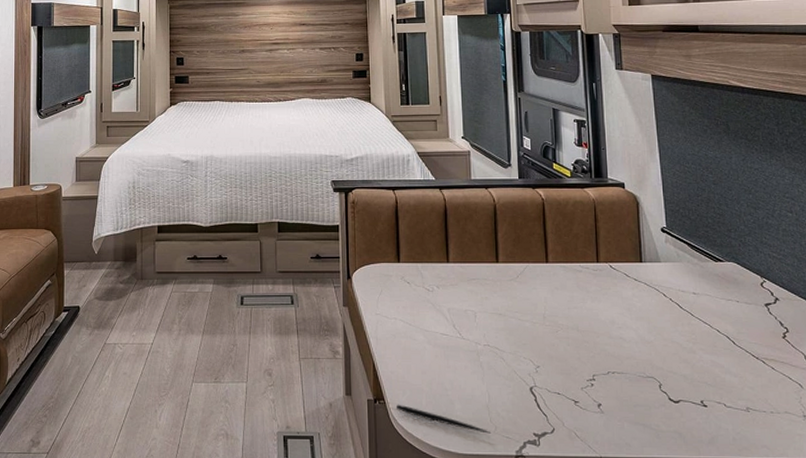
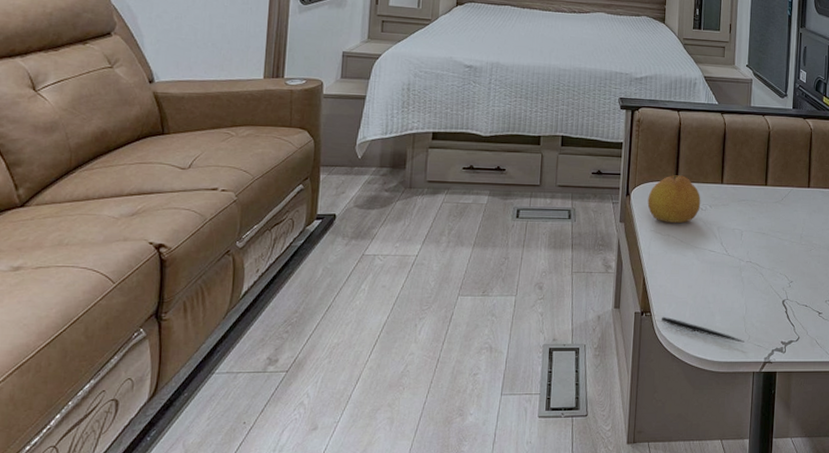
fruit: none [370,256,427,305] -> present [647,175,701,223]

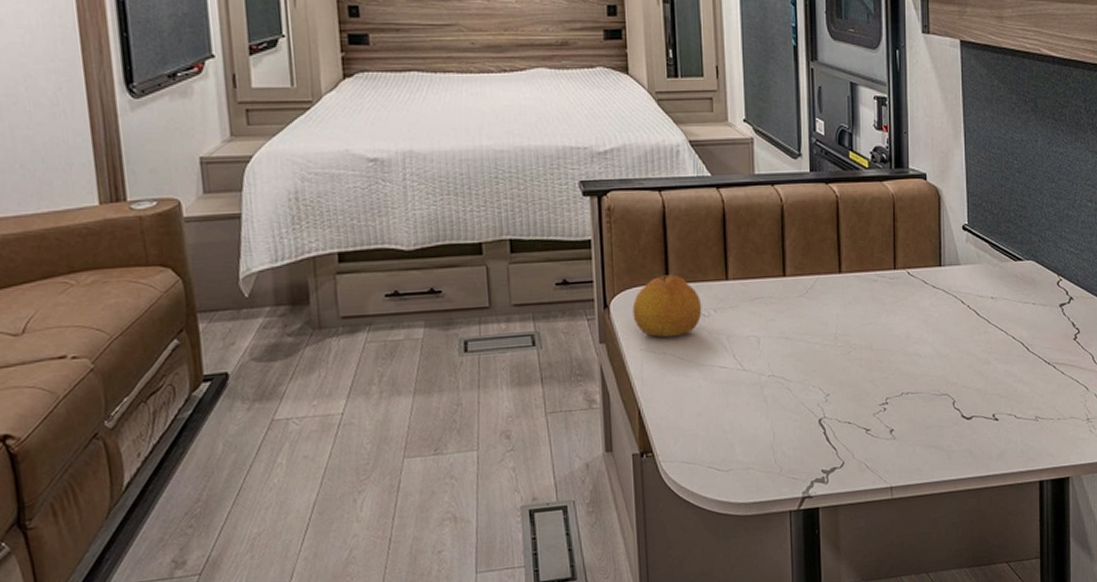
pen: present [661,316,745,343] -> none [666,455,776,477]

